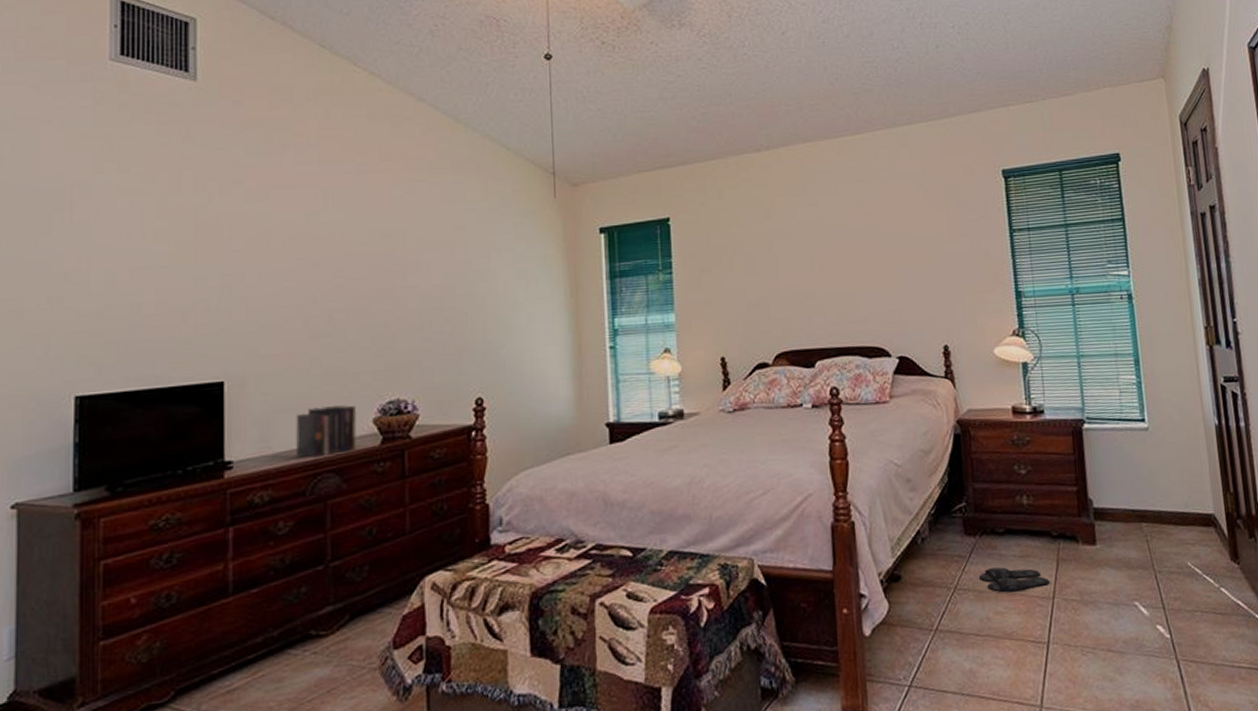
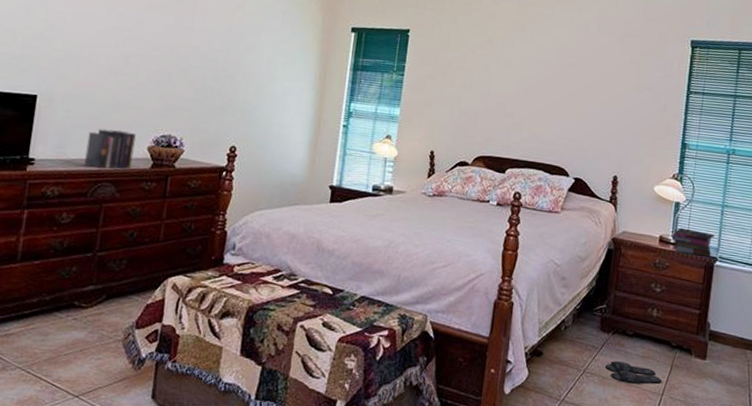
books: none [1026,391,1076,421] -> present [671,228,715,257]

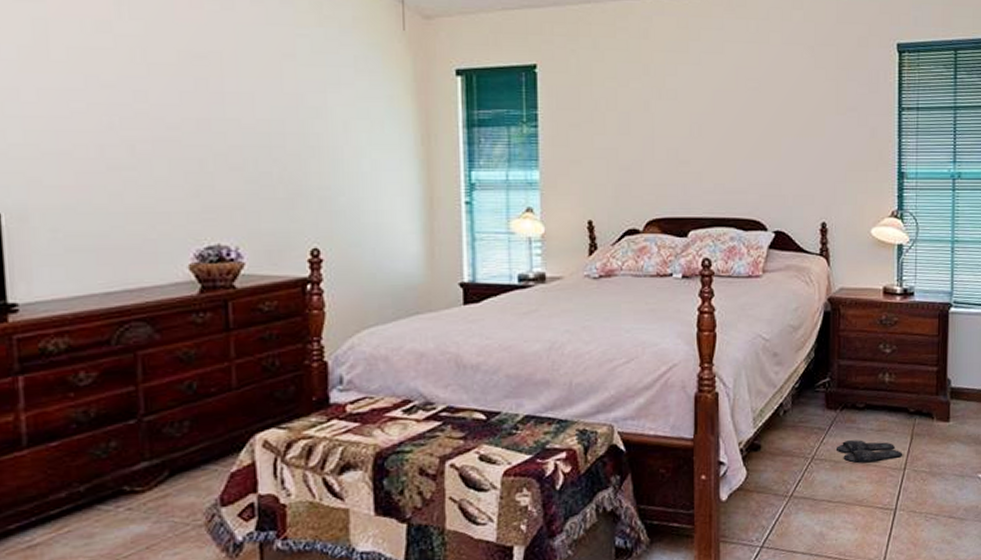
books: present [83,129,137,169] -> none [94,247,170,304]
books: present [671,228,715,257] -> none [897,274,946,304]

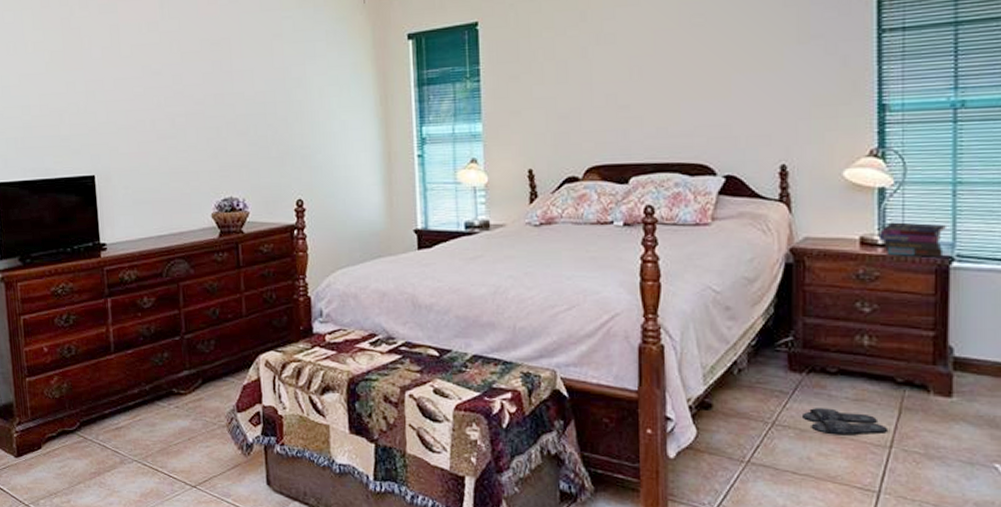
books: none [897,274,946,304] -> present [878,222,946,257]

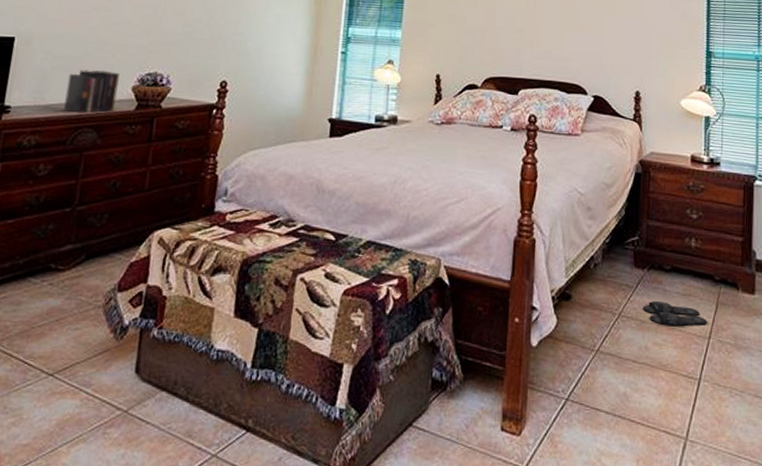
books: none [151,199,200,245] -> present [63,70,120,114]
books: present [878,222,946,257] -> none [704,145,751,176]

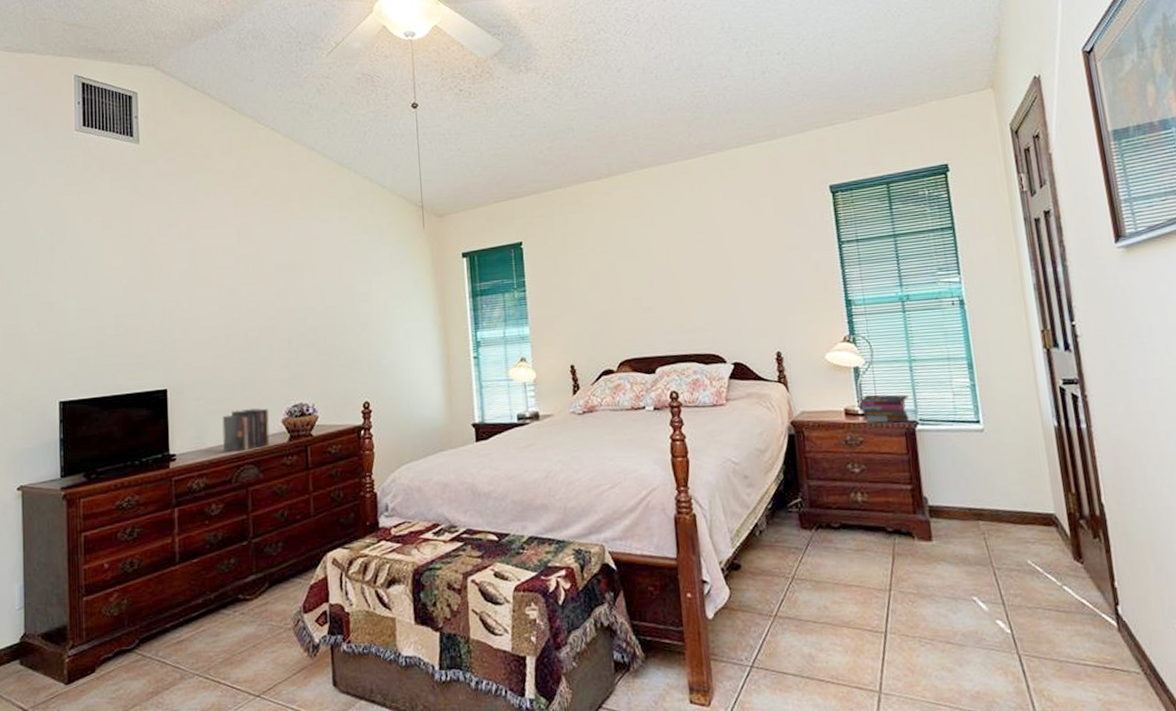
slippers: present [643,301,707,327] -> none [816,559,885,584]
books: none [704,145,751,176] -> present [858,394,909,423]

